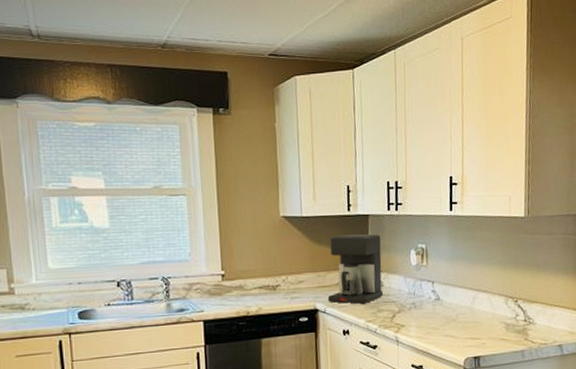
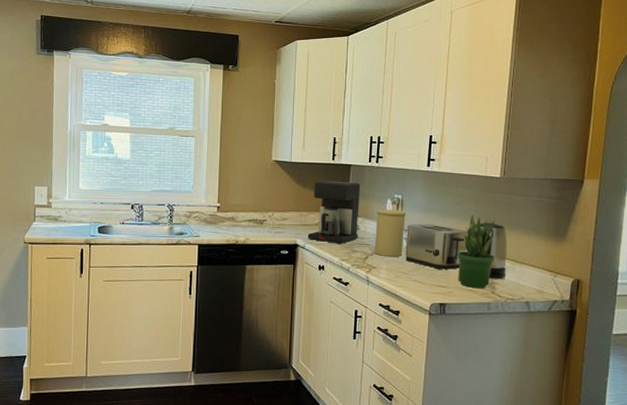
canister: none [400,260,432,313] -> present [374,209,407,257]
toaster: none [433,272,498,321] -> present [405,224,469,270]
planter: none [487,259,526,337] -> present [457,215,497,289]
kettle: none [504,265,538,325] -> present [476,222,508,279]

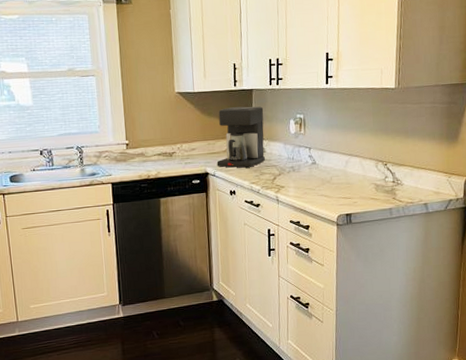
canister: present [374,209,407,257] -> none [281,129,310,176]
toaster: present [405,224,469,270] -> none [310,139,369,182]
planter: present [457,215,497,289] -> none [359,127,395,197]
kettle: present [476,222,508,279] -> none [375,132,406,186]

